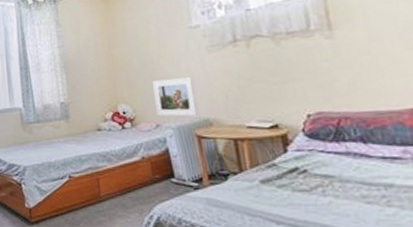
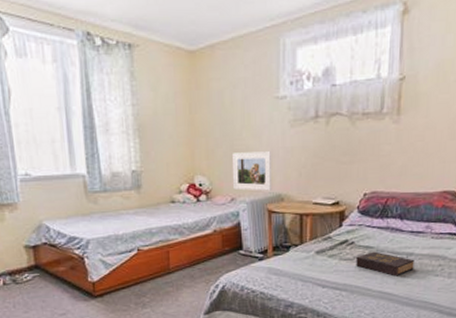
hardback book: none [314,181,400,214] -> present [356,251,414,276]

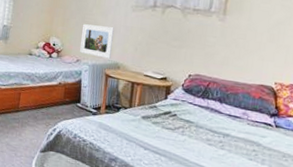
hardback book: present [356,251,414,276] -> none [176,126,230,153]

